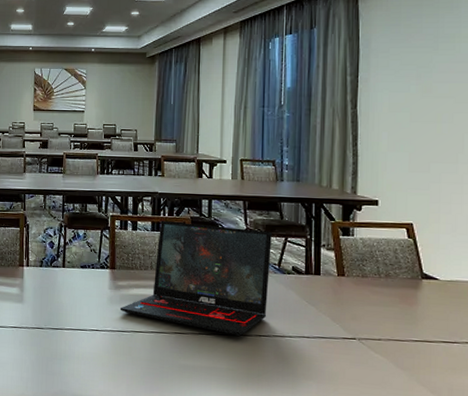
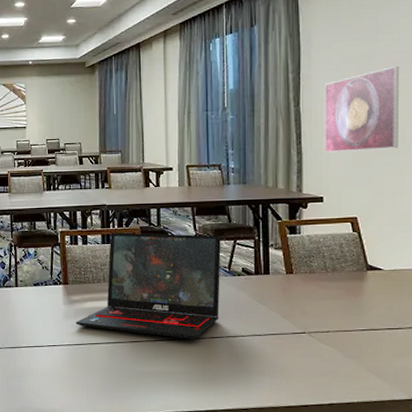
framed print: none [380,76,460,157] -> present [324,66,400,153]

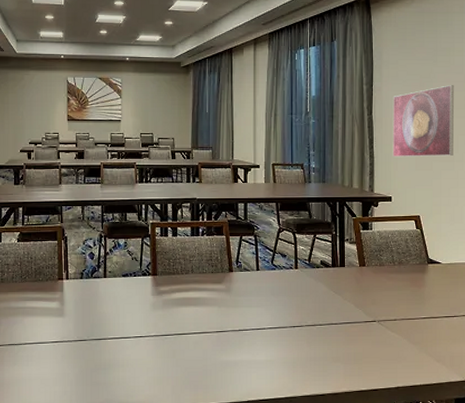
laptop: present [75,232,221,339] -> none [163,225,302,328]

